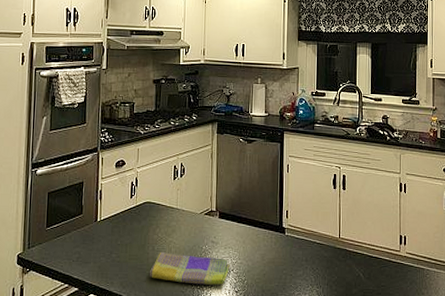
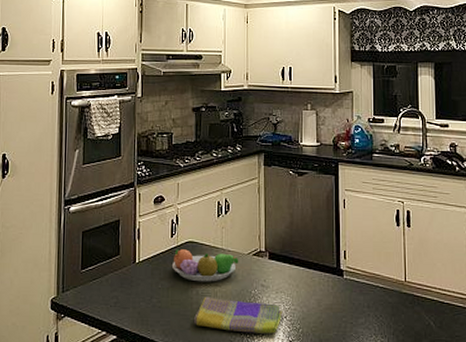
fruit bowl: none [130,209,192,239] -> present [171,249,239,282]

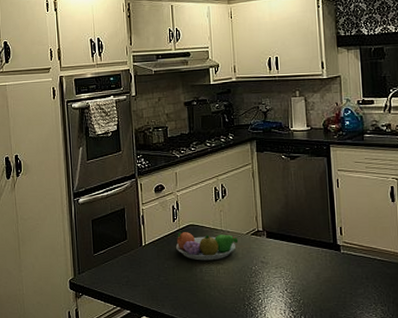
dish towel: present [193,296,283,334] -> none [199,273,284,305]

